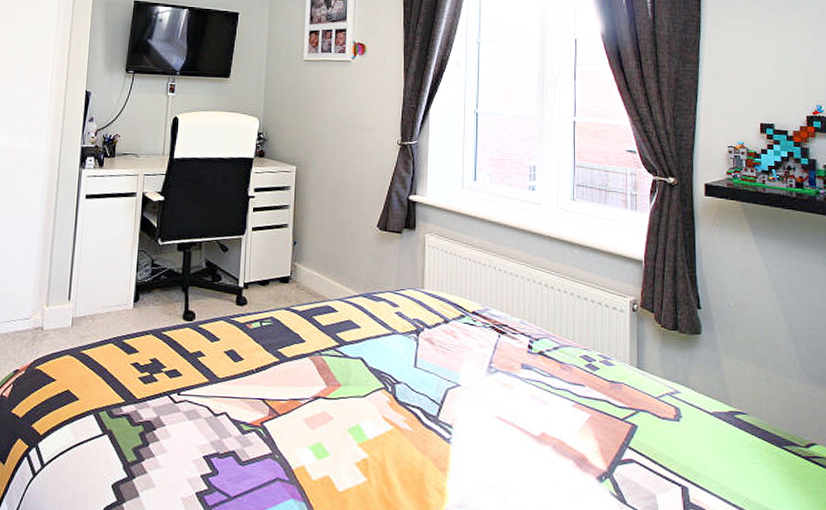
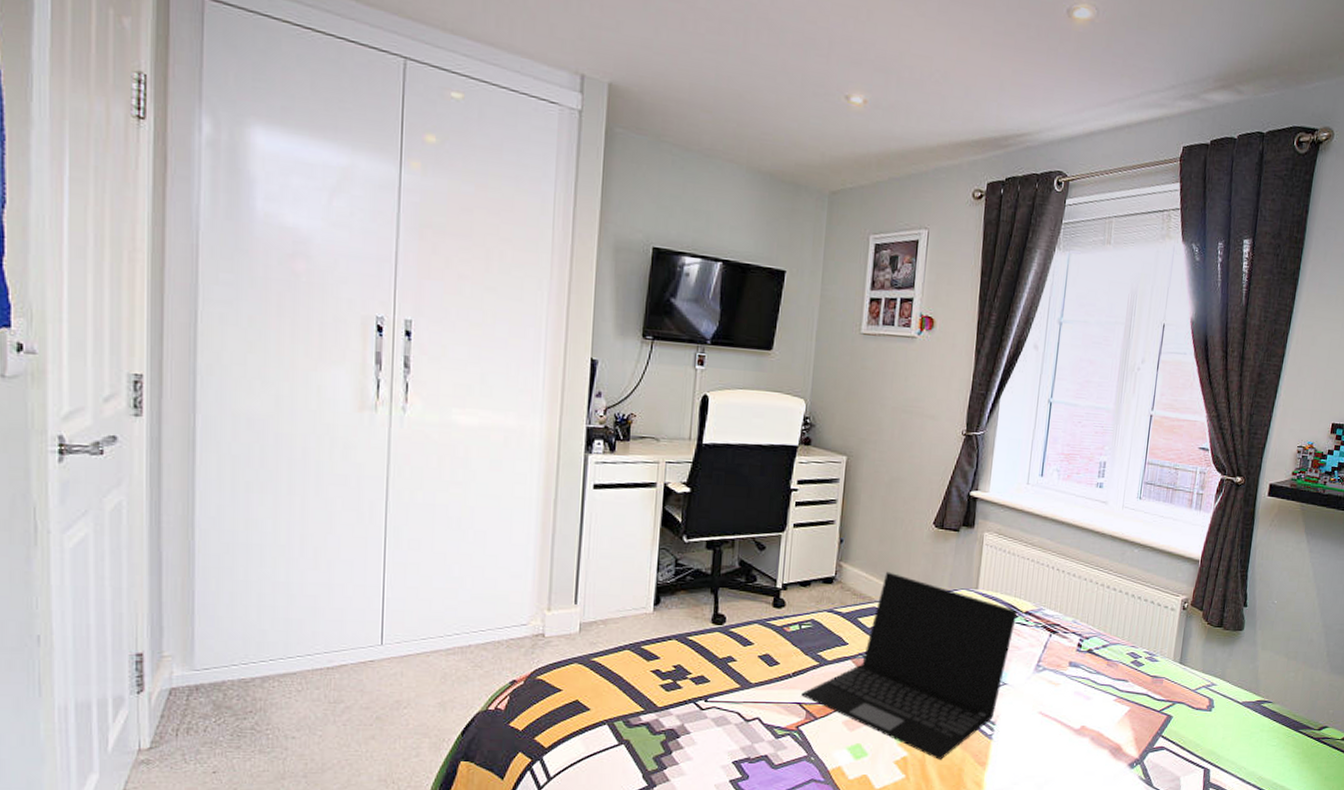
laptop: none [264,272,465,464] -> present [801,571,1018,761]

